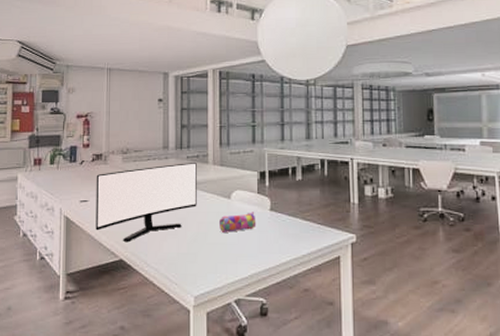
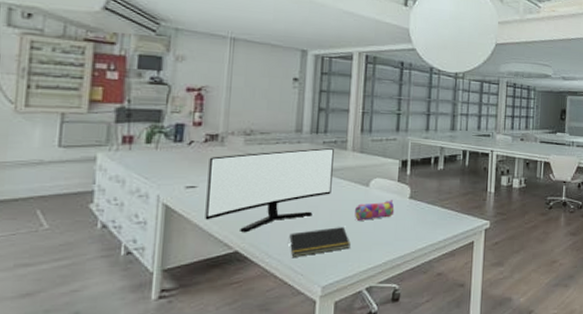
notepad: none [162,239,217,267] -> present [287,227,350,257]

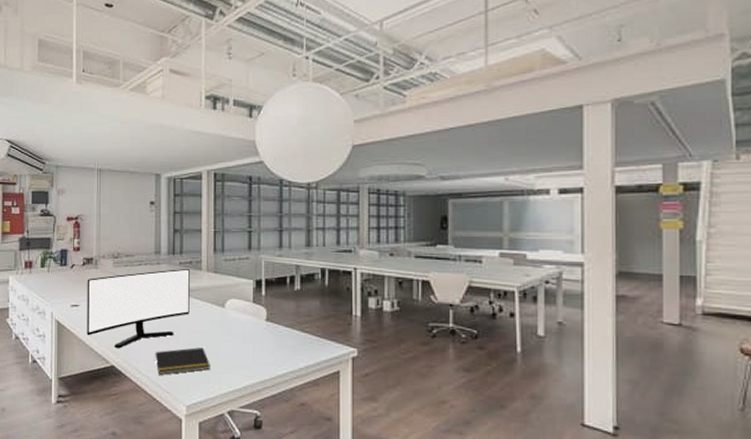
pencil case: present [355,200,395,221] -> none [213,322,251,342]

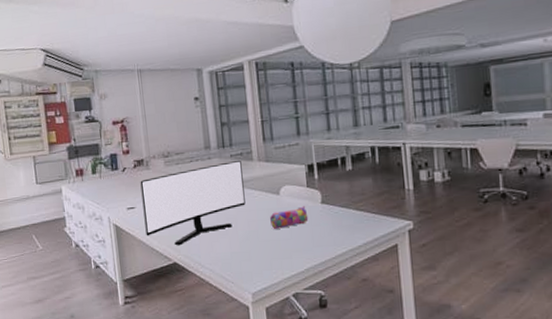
notepad: present [154,347,210,375] -> none [215,236,271,266]
pencil case: none [213,322,251,342] -> present [270,206,309,229]

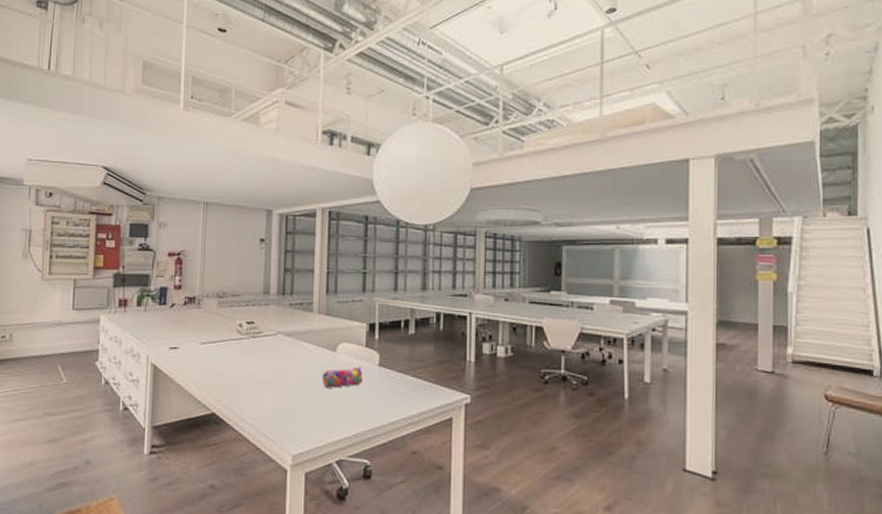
monitor: present [140,161,246,246] -> none [186,310,300,395]

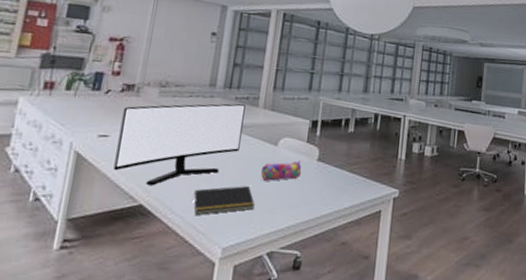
monitor: none [186,310,300,395] -> present [113,103,246,186]
notepad: none [259,393,319,423] -> present [192,186,255,215]

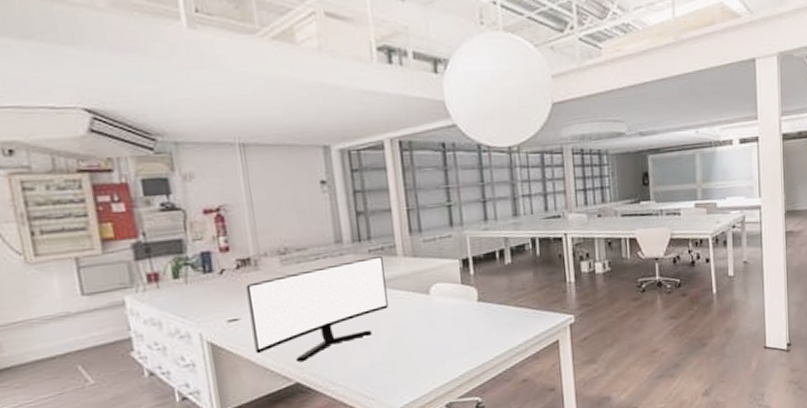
notepad: present [192,186,255,215] -> none [350,342,420,382]
pencil case: present [261,161,302,181] -> none [418,305,463,334]

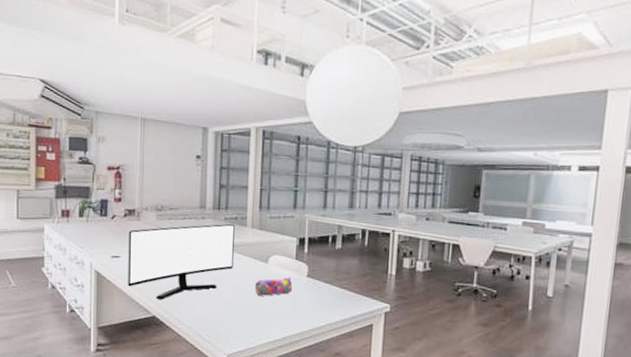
pencil case: none [418,305,463,334] -> present [255,277,293,296]

